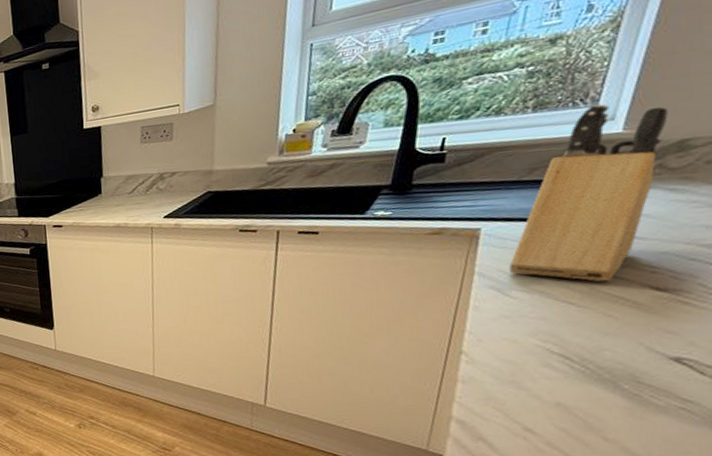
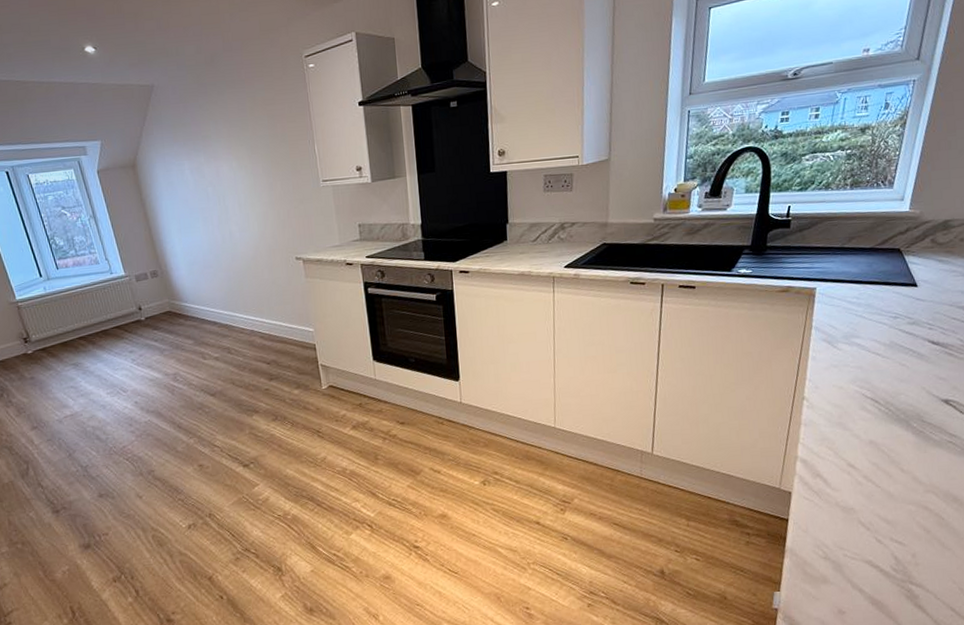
knife block: present [509,104,668,282] -> none [836,186,937,336]

